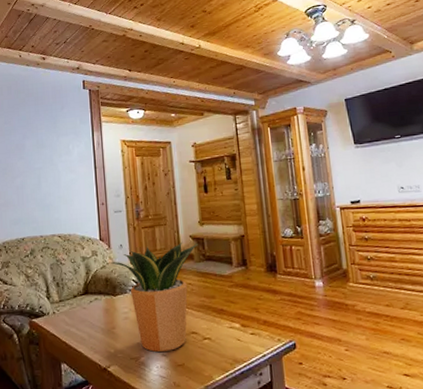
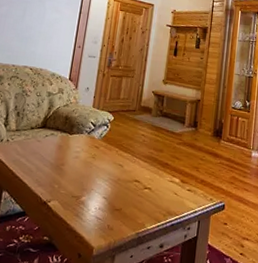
potted plant: present [111,243,198,353] -> none [74,93,158,195]

